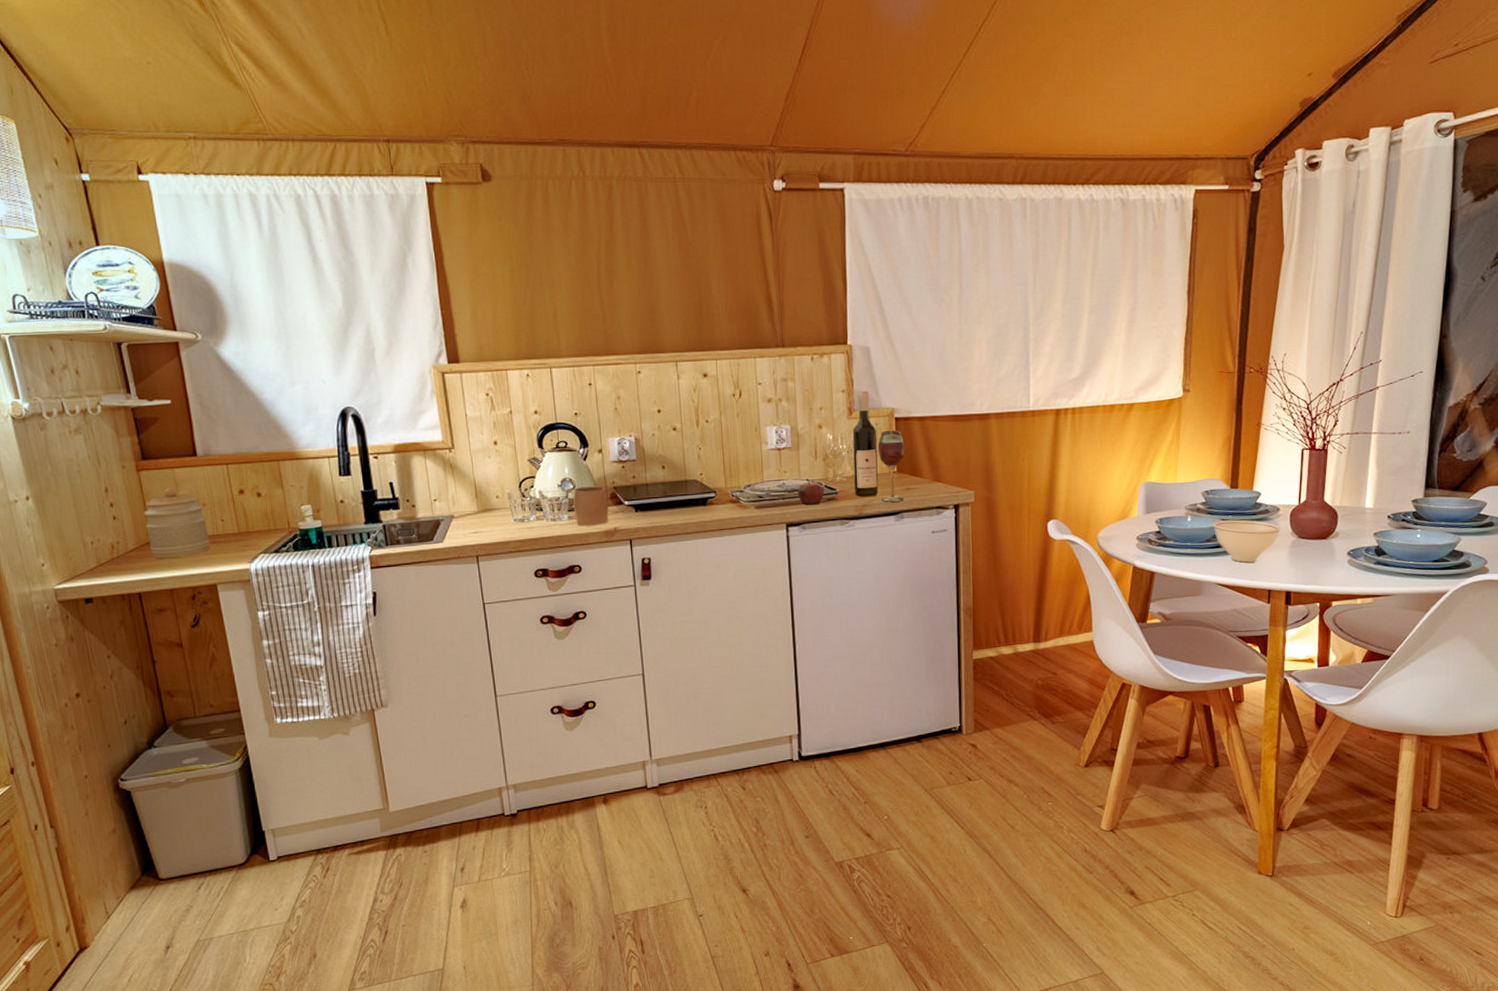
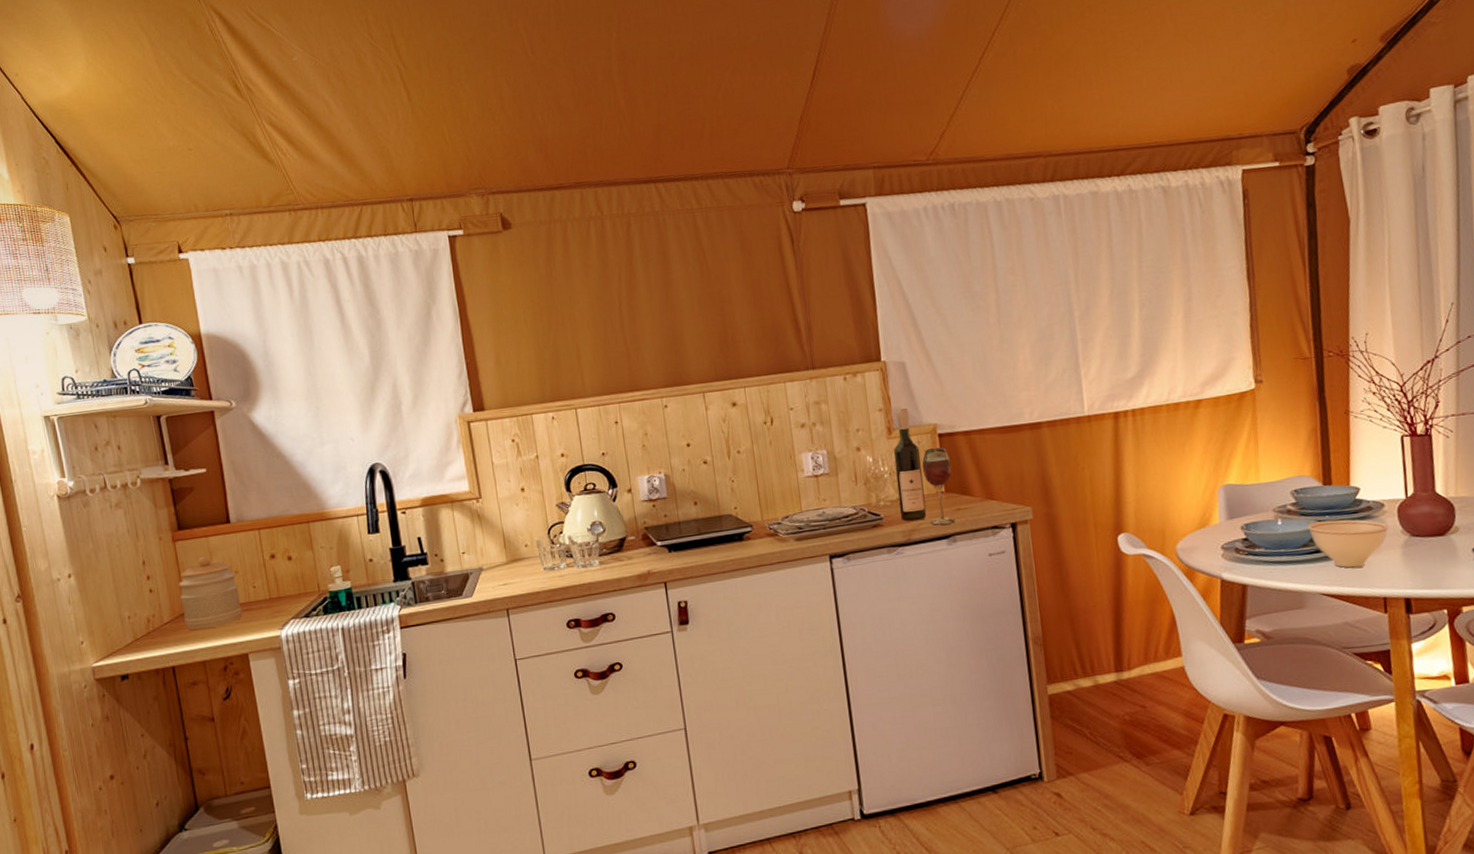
mug: present [573,486,609,526] -> none [603,527,642,571]
fruit: present [797,478,825,505] -> none [839,505,868,534]

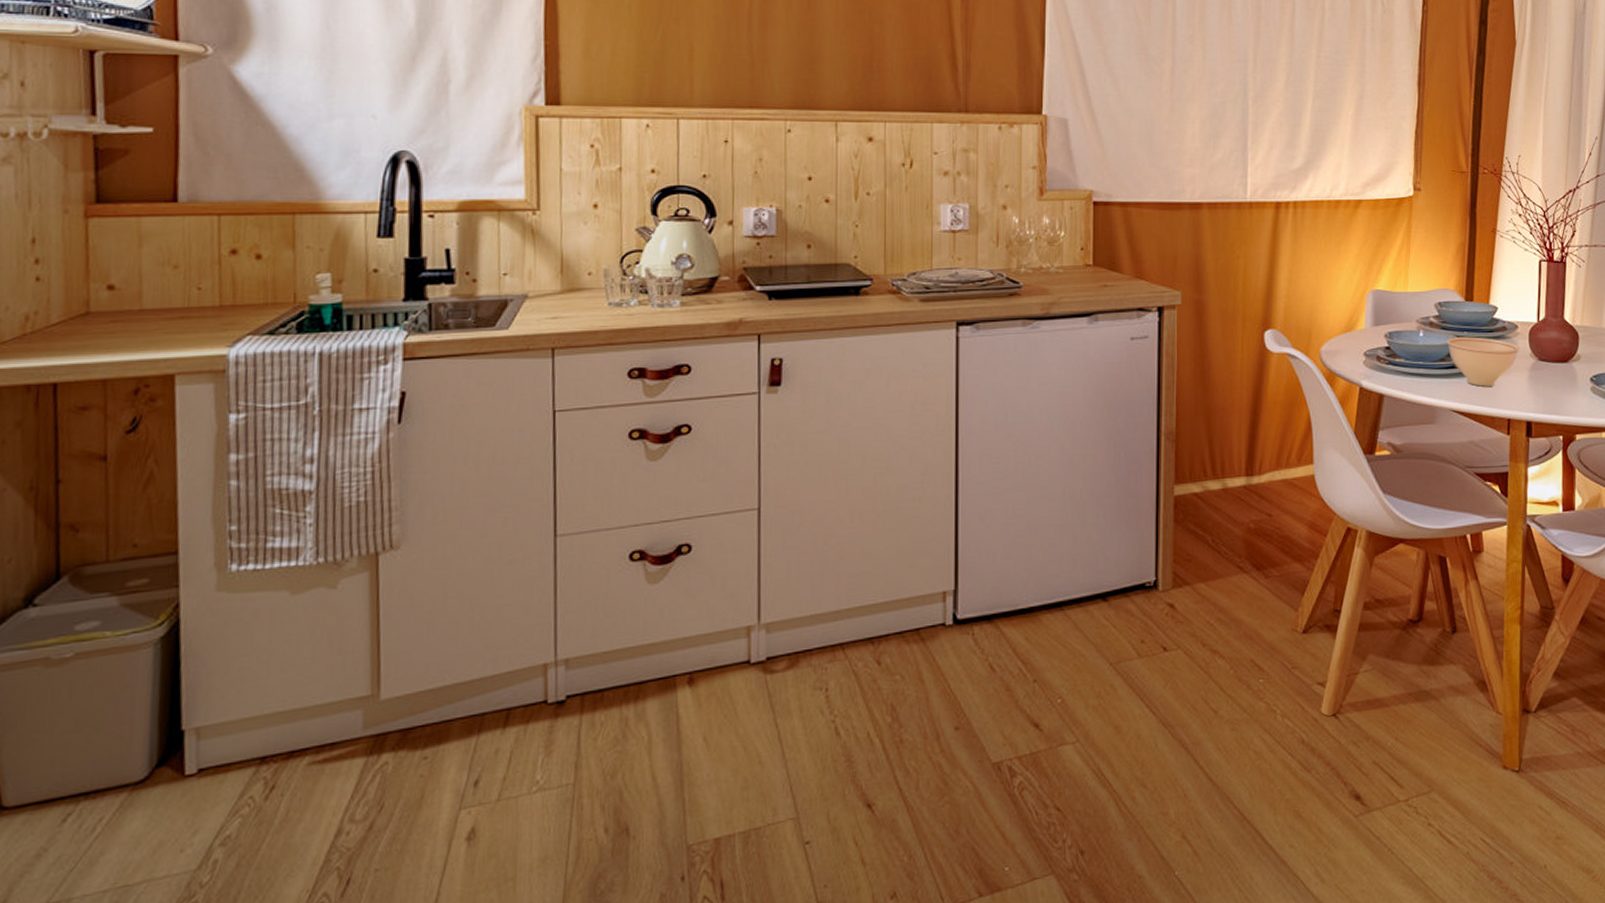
jar: present [178,556,243,630] -> none [82,241,176,338]
bottle: present [893,407,927,522] -> none [1041,168,1071,294]
wineglass: present [922,447,955,525] -> none [1071,217,1103,301]

